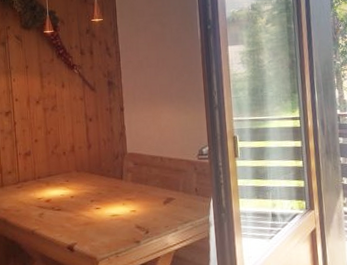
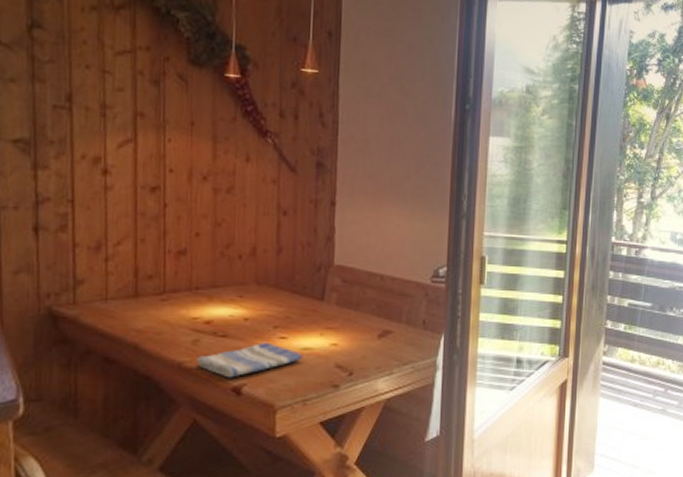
dish towel: none [43,212,113,240] -> present [197,342,303,378]

